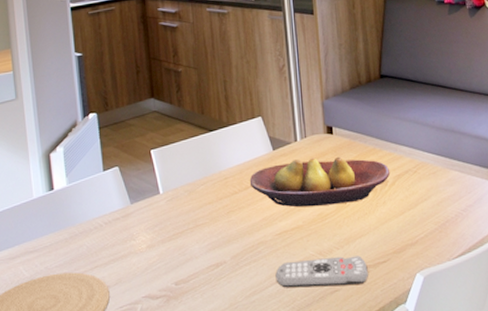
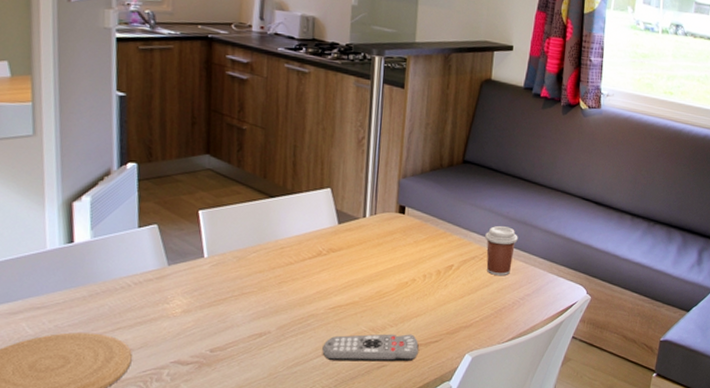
fruit bowl: present [249,156,391,208] -> none [308,235,457,284]
coffee cup: none [414,136,449,189] -> present [485,226,518,276]

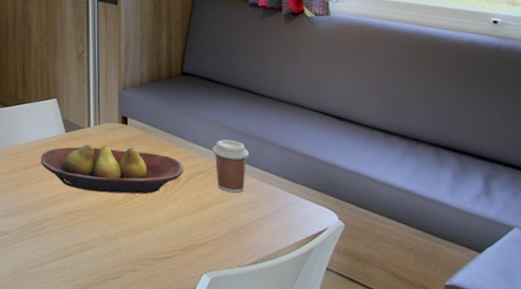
fruit bowl: none [308,235,457,284] -> present [40,144,184,194]
remote control: present [322,334,419,362] -> none [58,241,152,275]

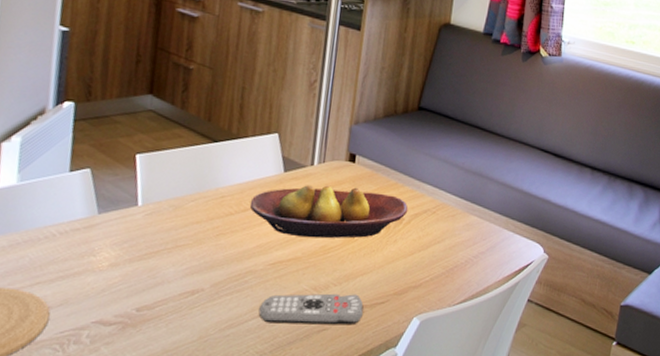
remote control: none [58,241,152,275] -> present [258,293,364,325]
coffee cup: present [212,140,249,194] -> none [438,177,473,232]

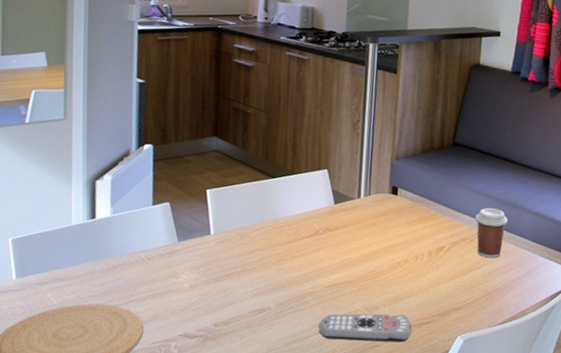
fruit bowl: present [249,185,409,238] -> none [306,216,448,264]
coffee cup: none [438,177,473,232] -> present [475,208,508,259]

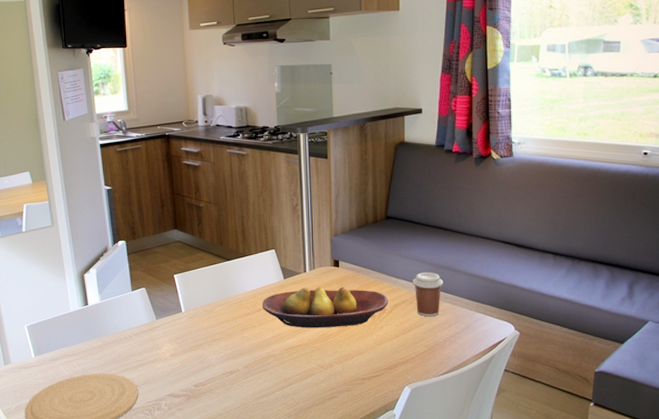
fruit bowl: none [306,216,448,264] -> present [262,286,389,328]
remote control: present [318,313,411,342] -> none [282,370,363,394]

